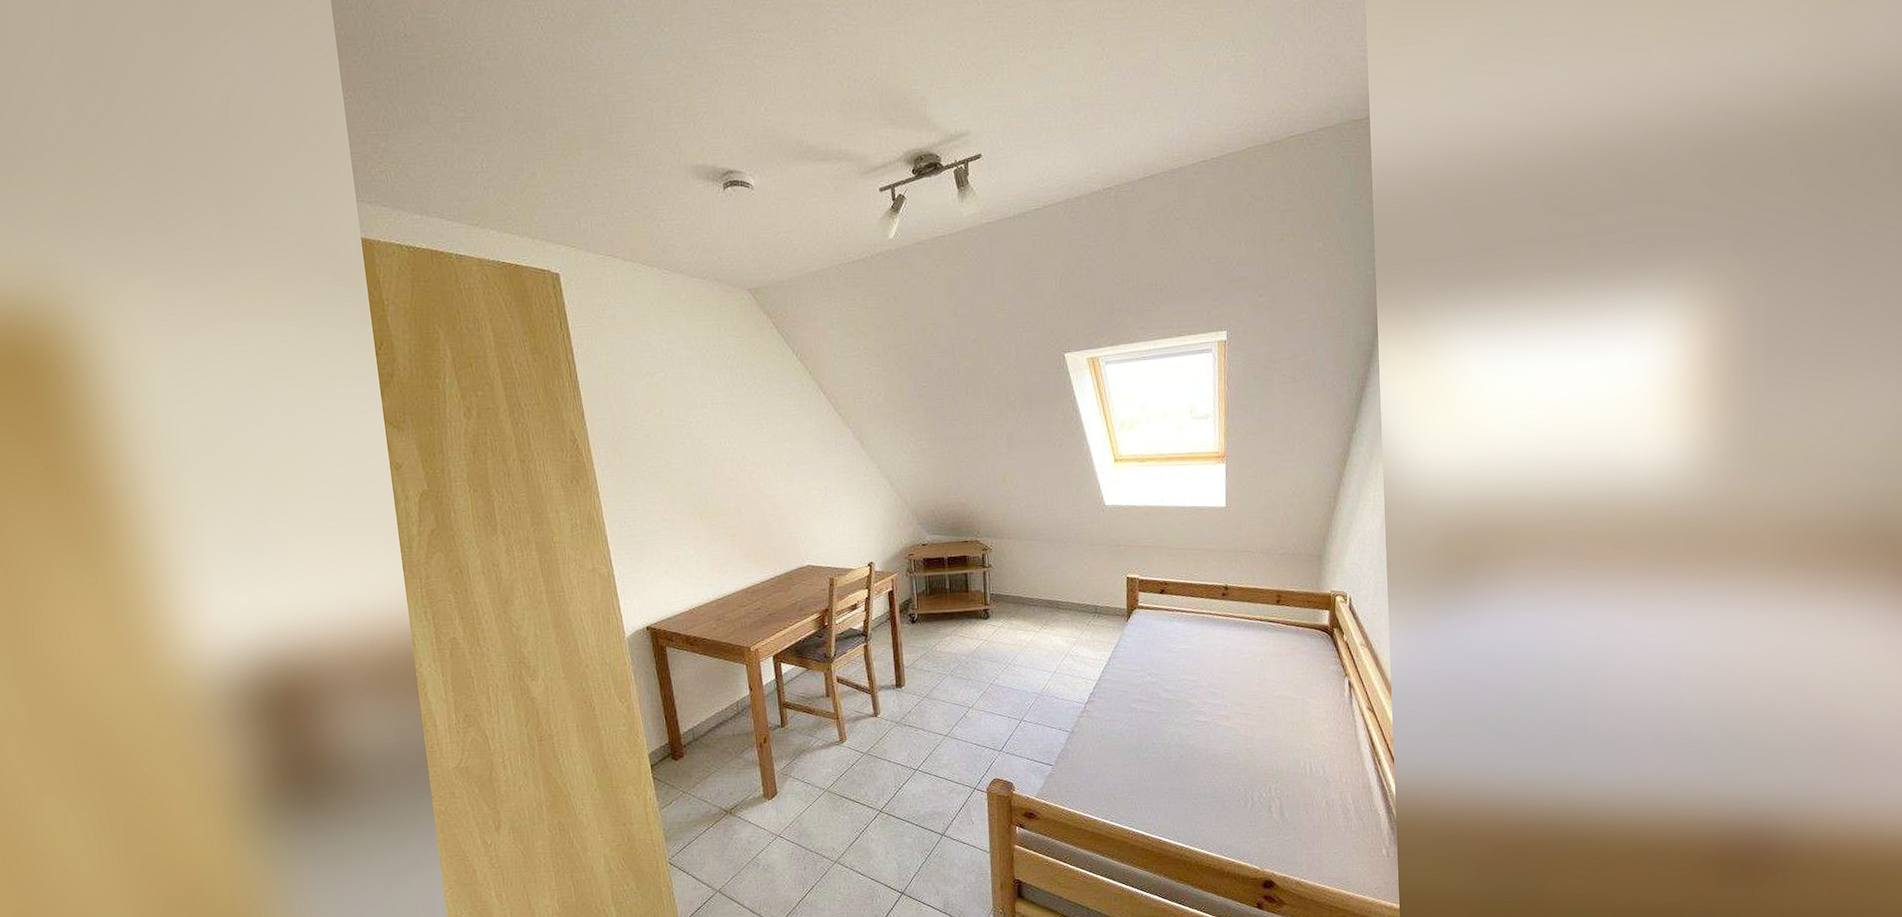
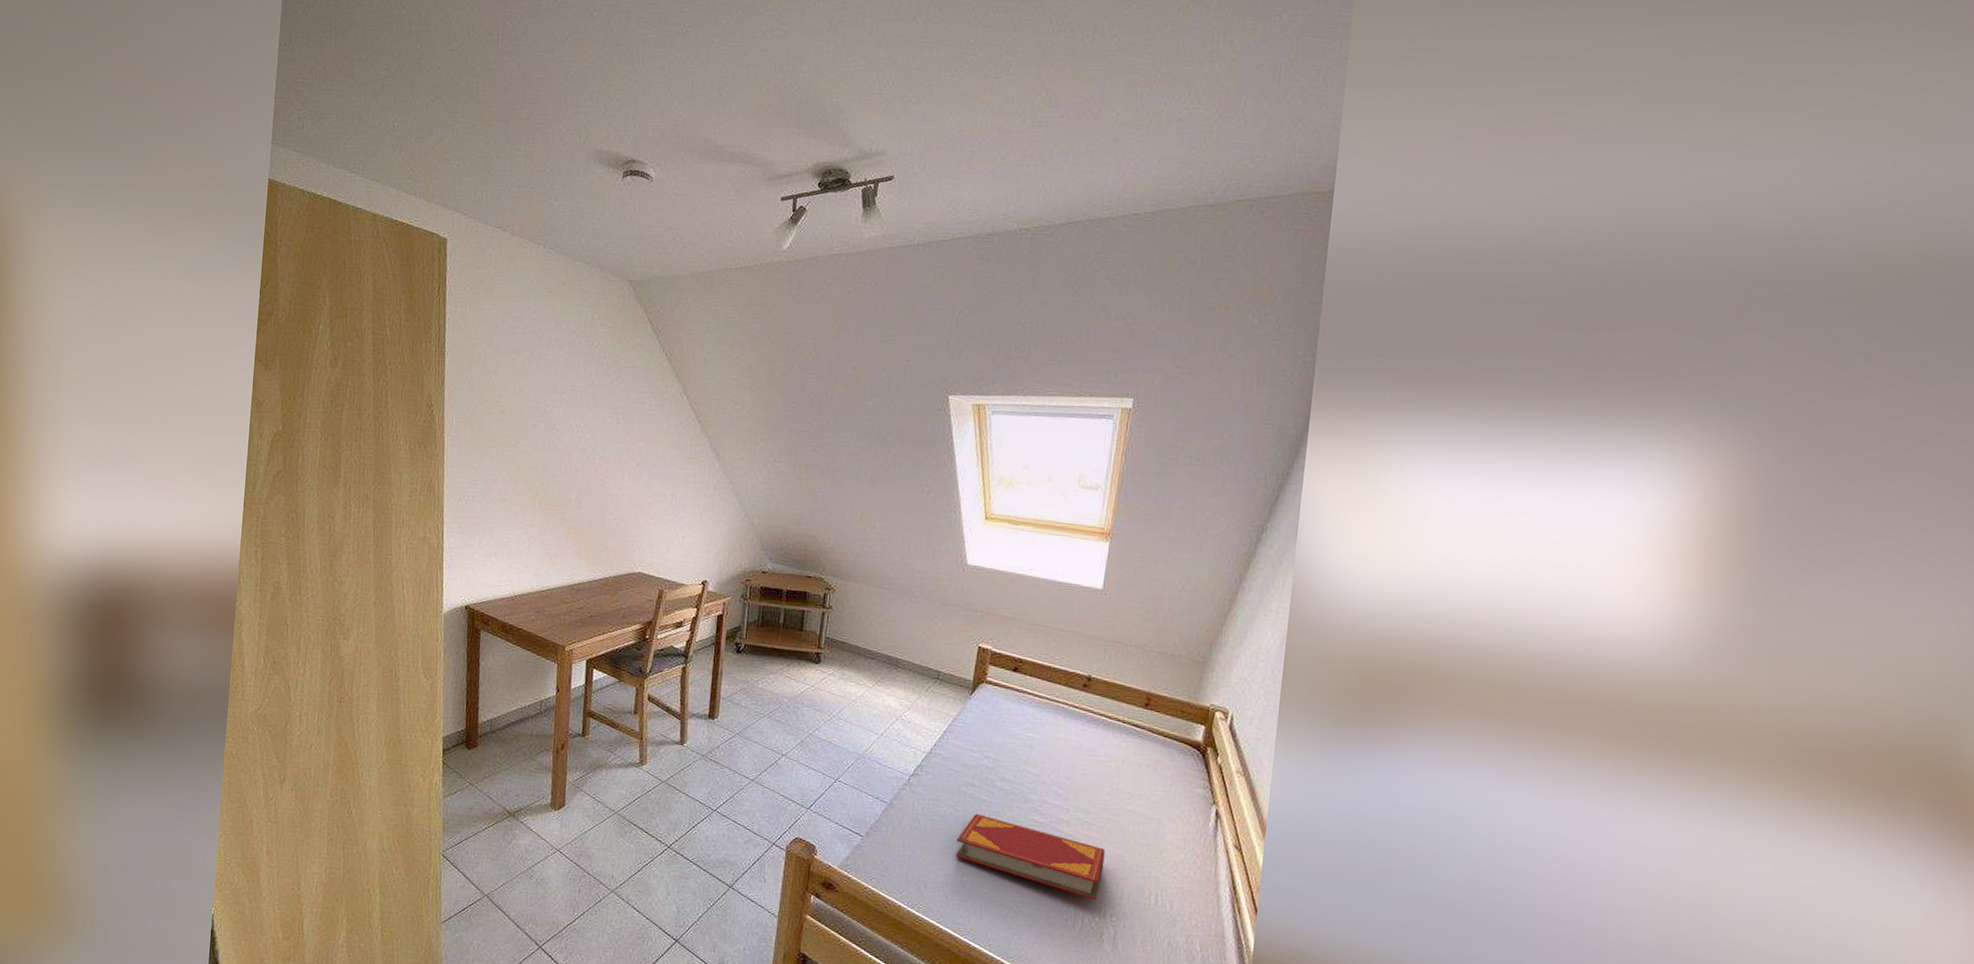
hardback book: none [1135,725,1263,779] -> present [955,813,1105,901]

